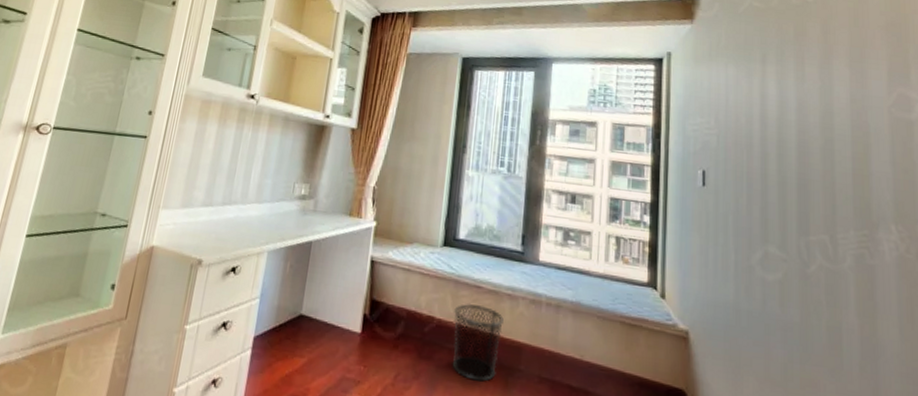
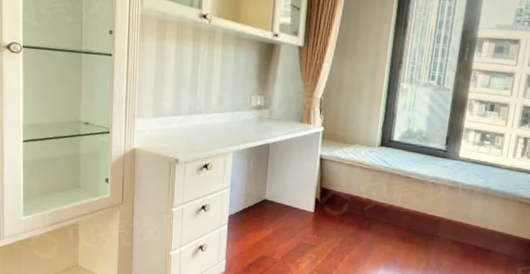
waste bin: present [452,303,504,382] -> none [386,189,427,244]

